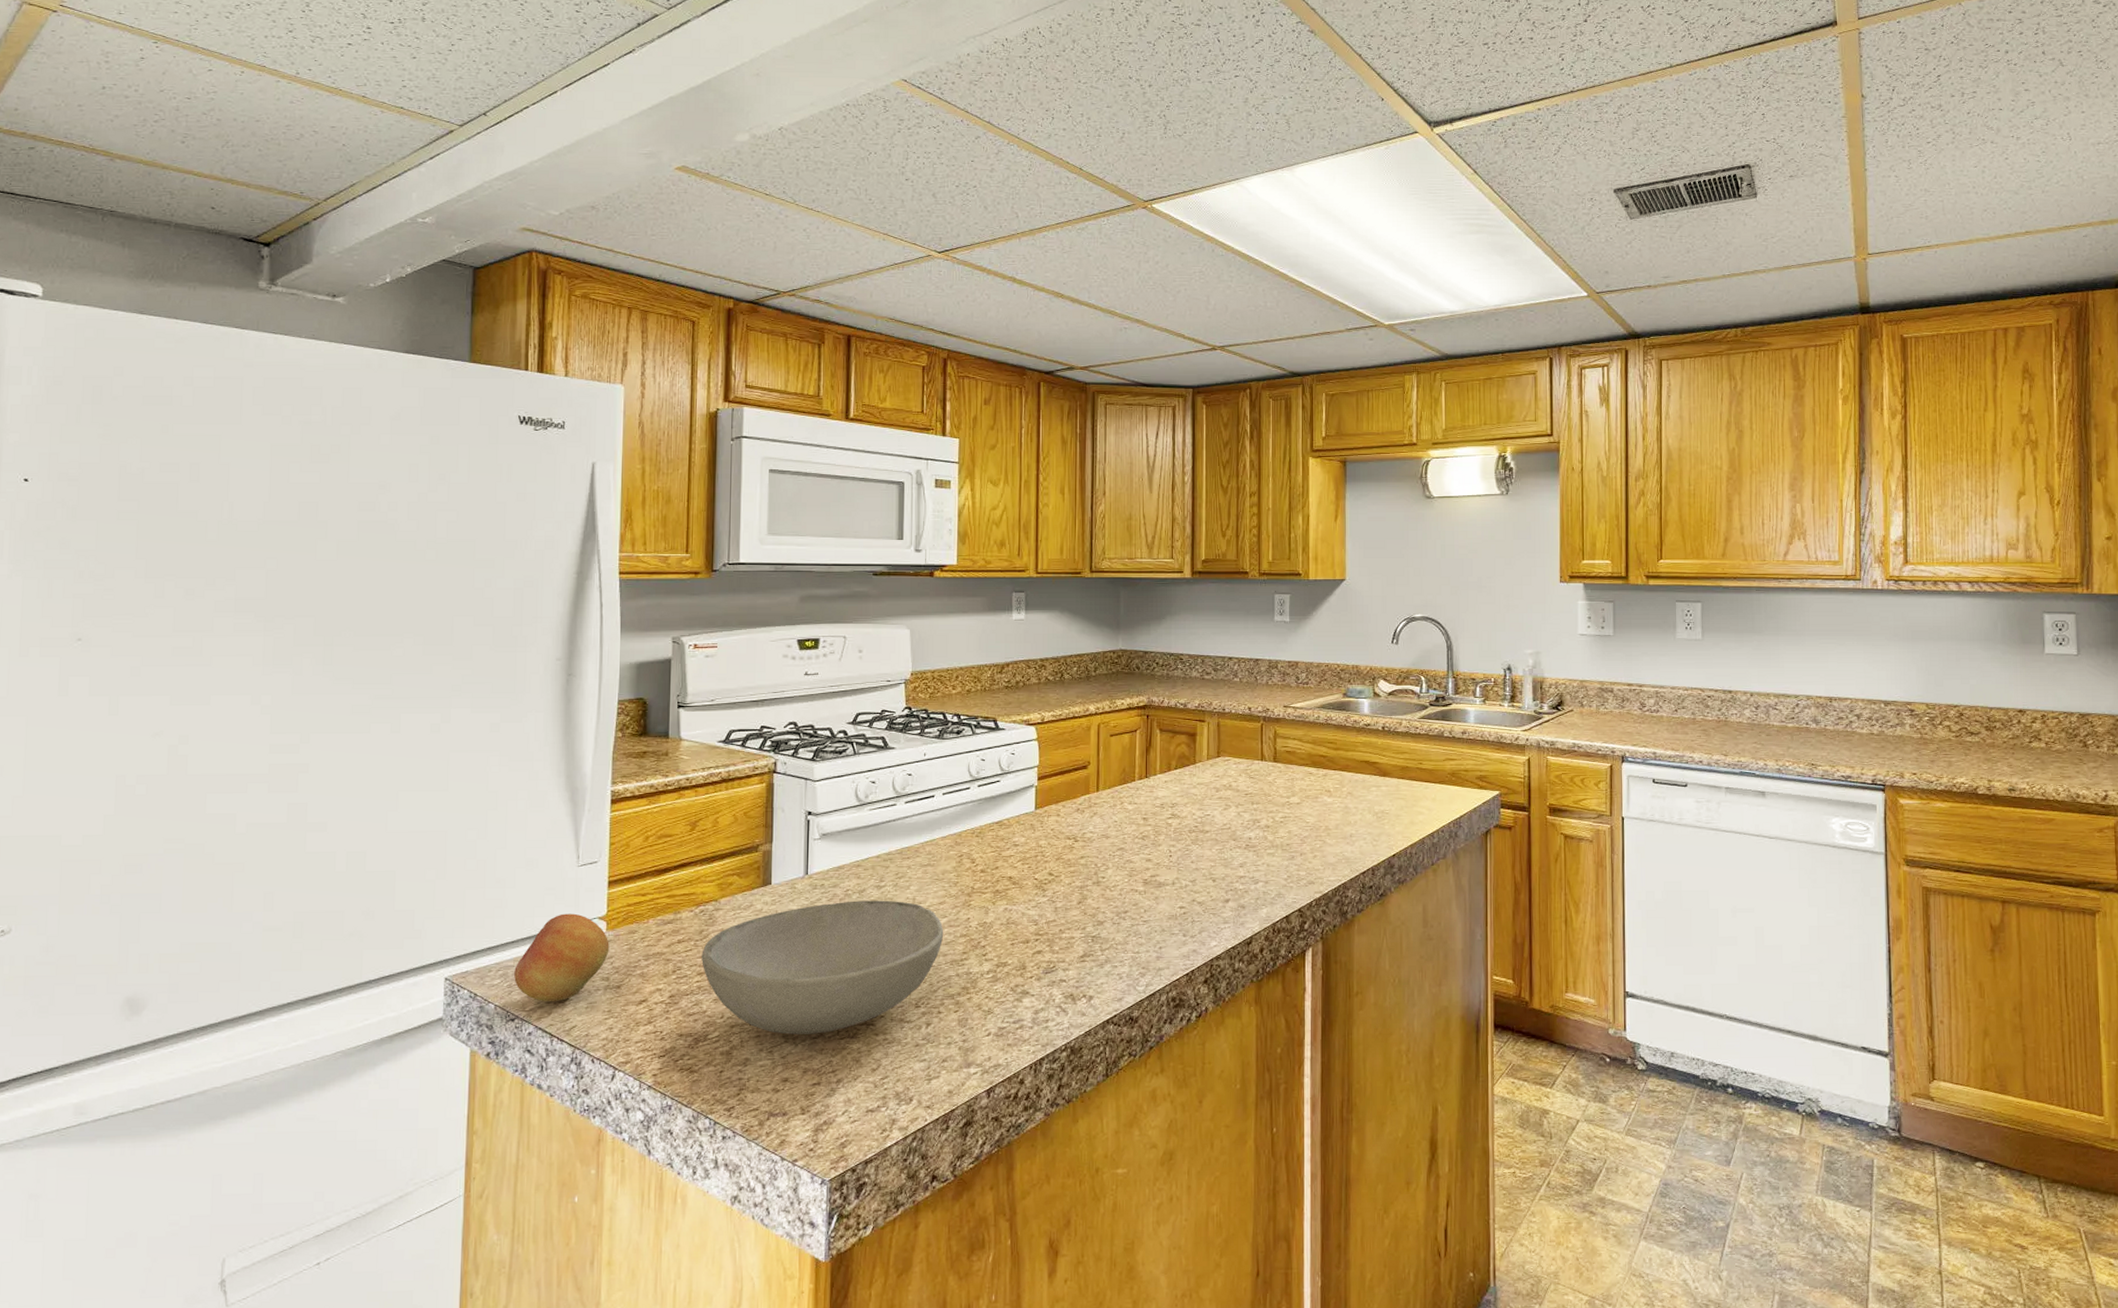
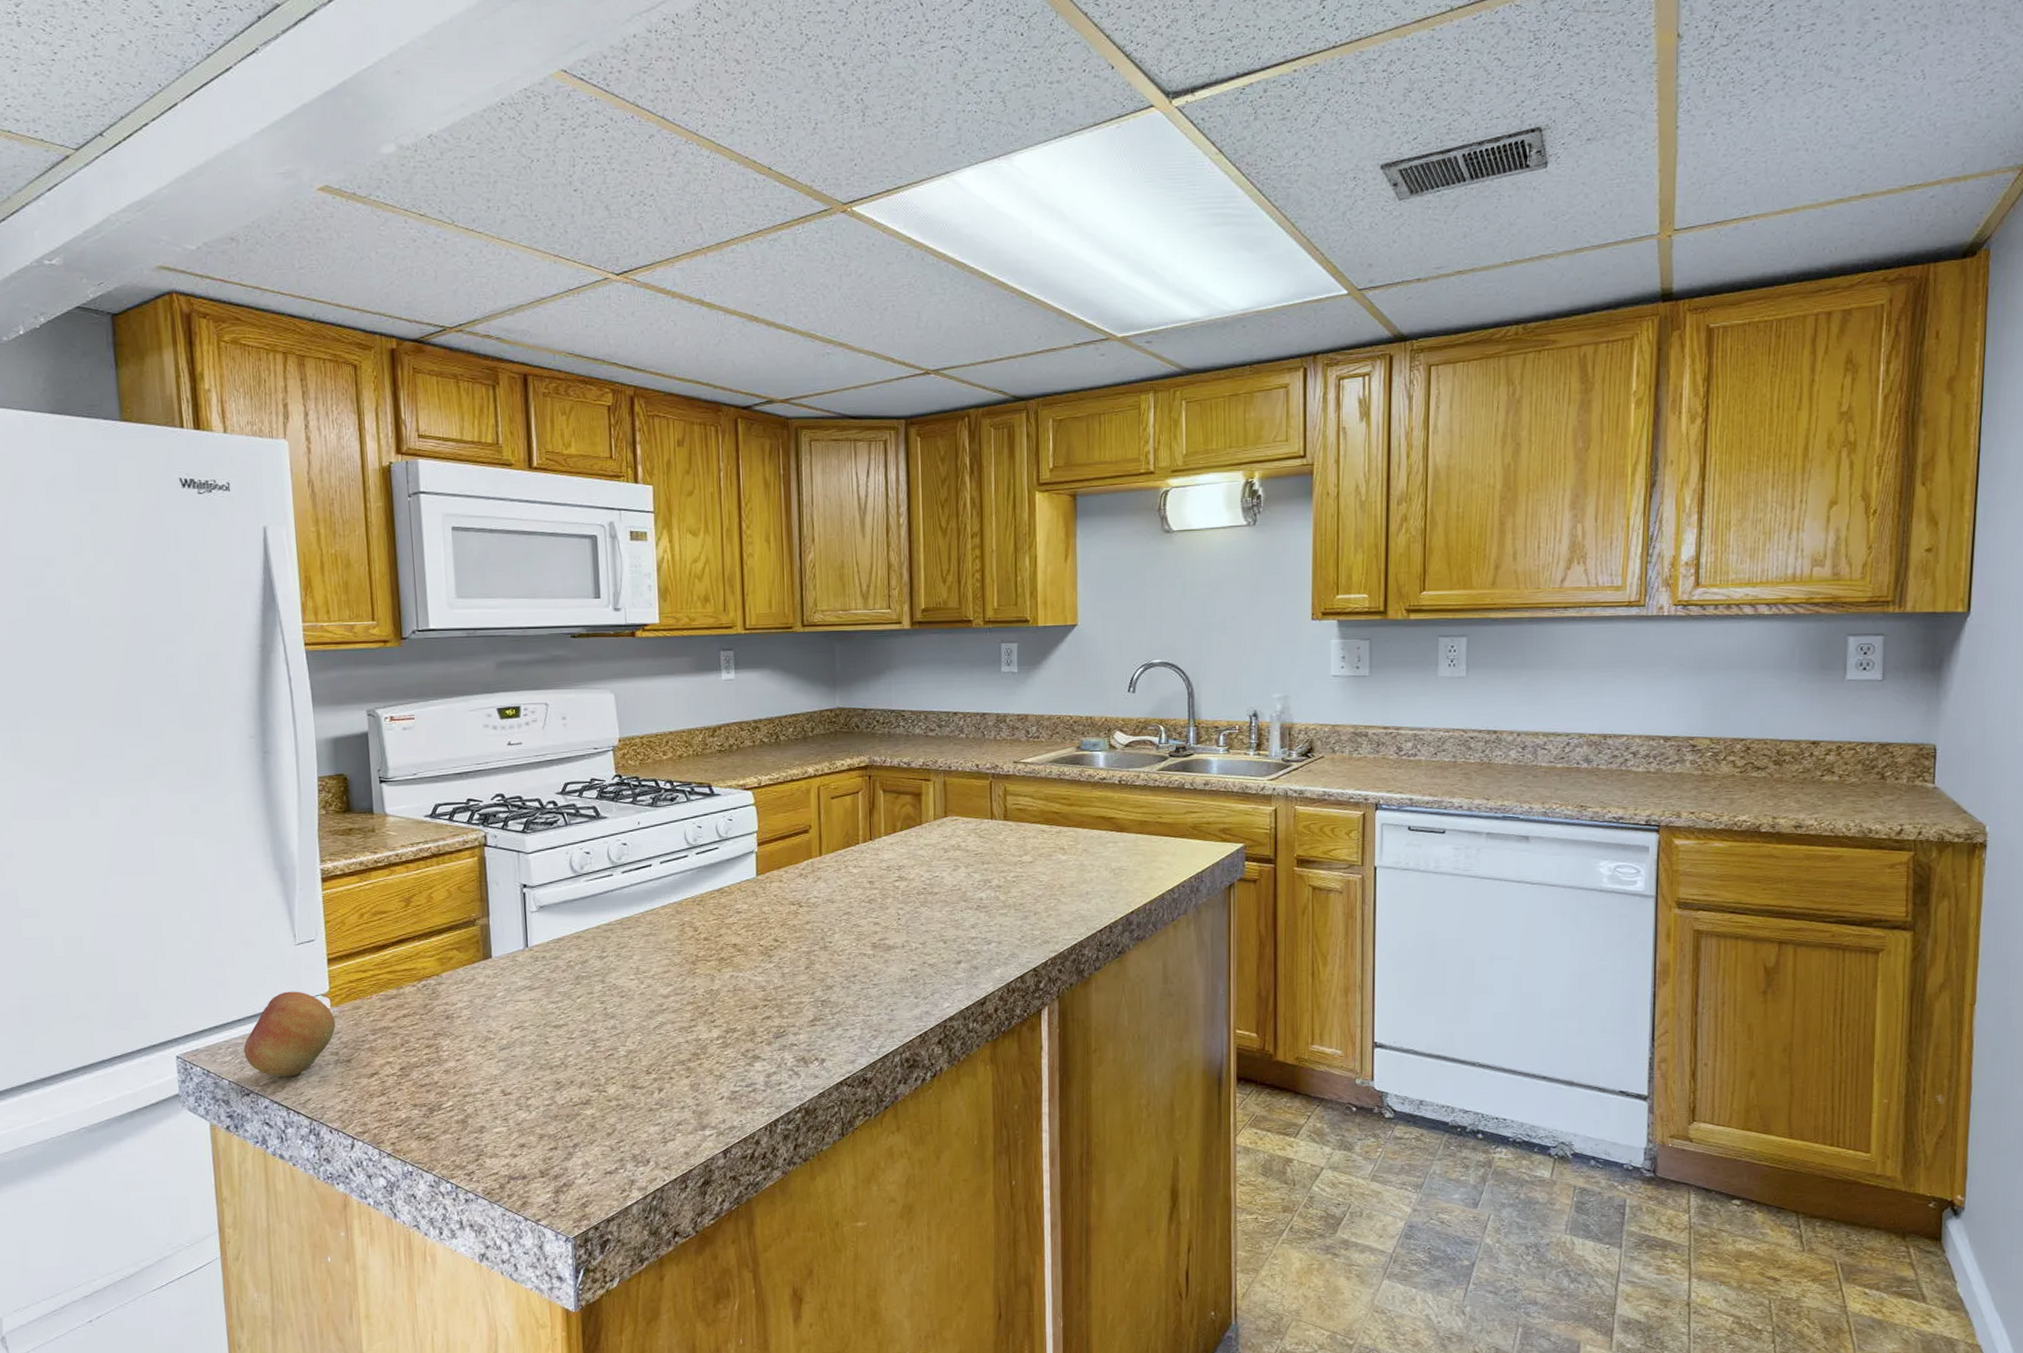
bowl: present [701,900,944,1035] -> none [428,970,671,1103]

